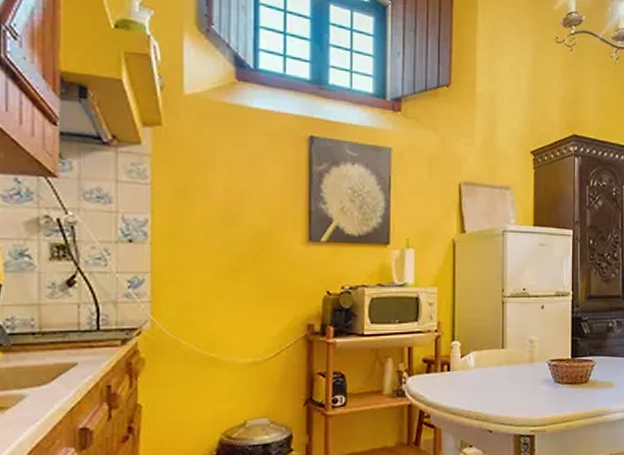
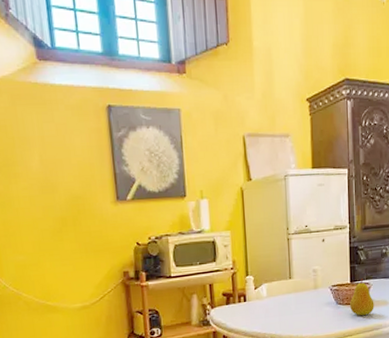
fruit: none [570,354,598,399] -> present [350,278,374,316]

